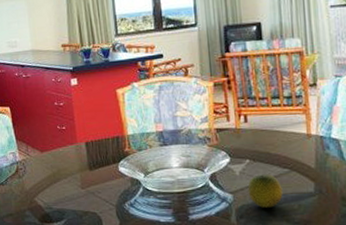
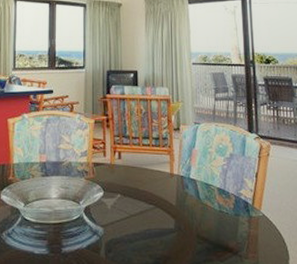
fruit: present [247,174,283,208] -> none [117,209,148,243]

